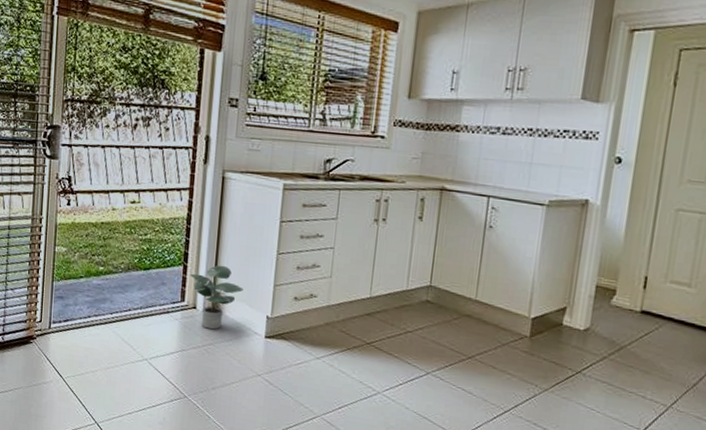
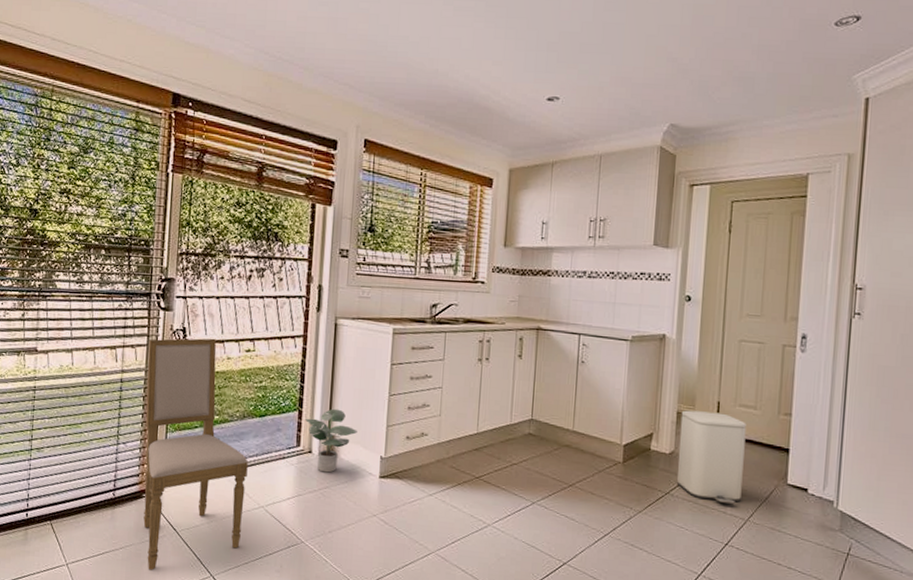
dining chair: none [31,187,132,414] -> present [143,338,248,571]
pedal bin: none [590,284,678,388] -> present [676,410,747,504]

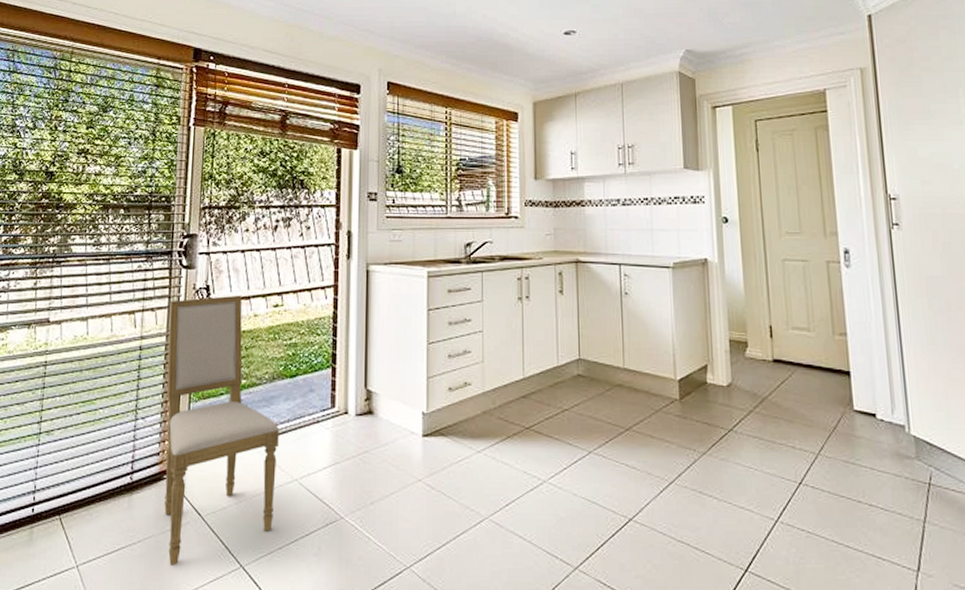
potted plant: present [305,408,357,473] -> none [340,362,396,435]
pedal bin: present [676,410,747,504] -> none [734,337,808,436]

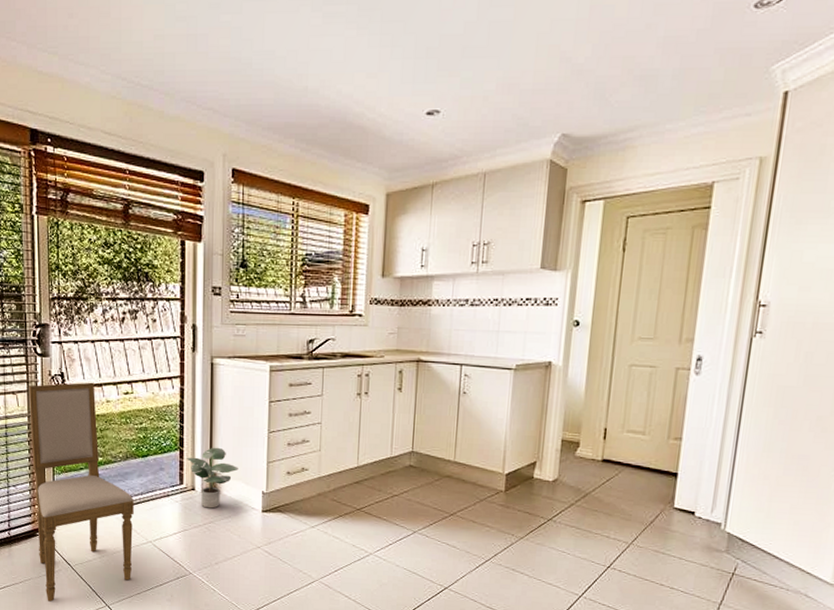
potted plant: none [340,362,396,435] -> present [187,447,238,509]

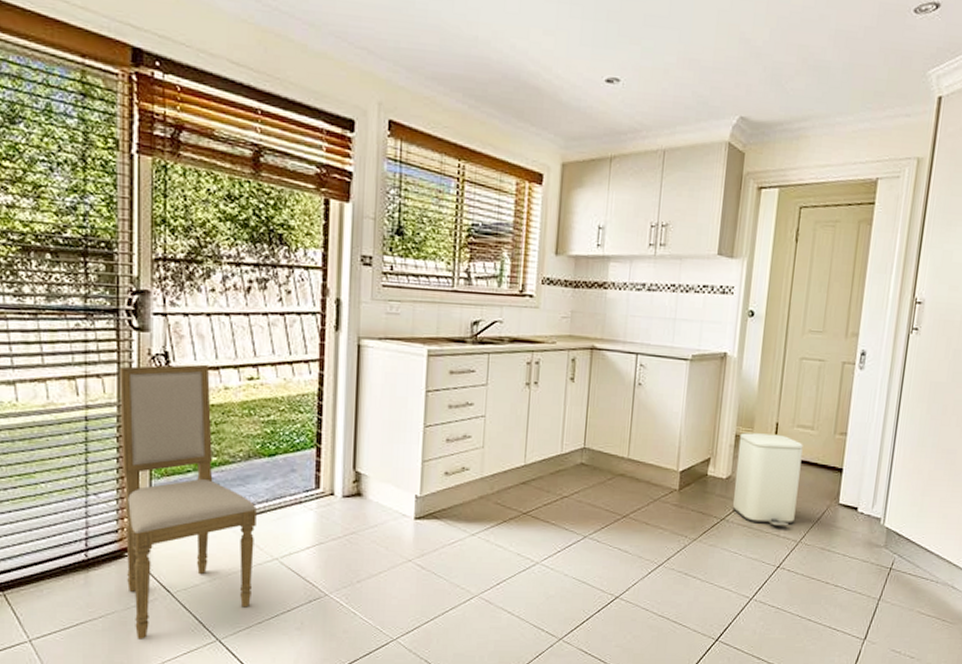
potted plant: present [187,447,238,509] -> none [325,443,388,517]
pedal bin: none [559,438,634,528] -> present [732,432,803,526]

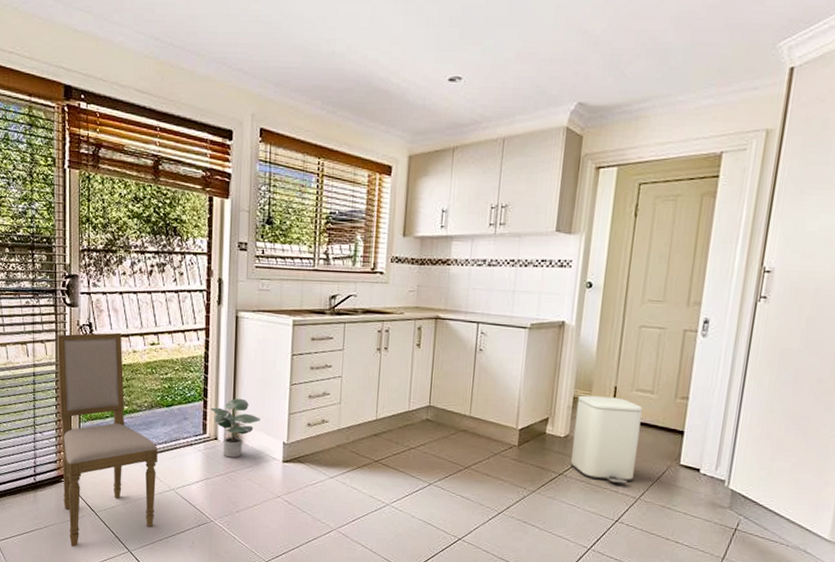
potted plant: none [325,443,388,517] -> present [210,398,261,458]

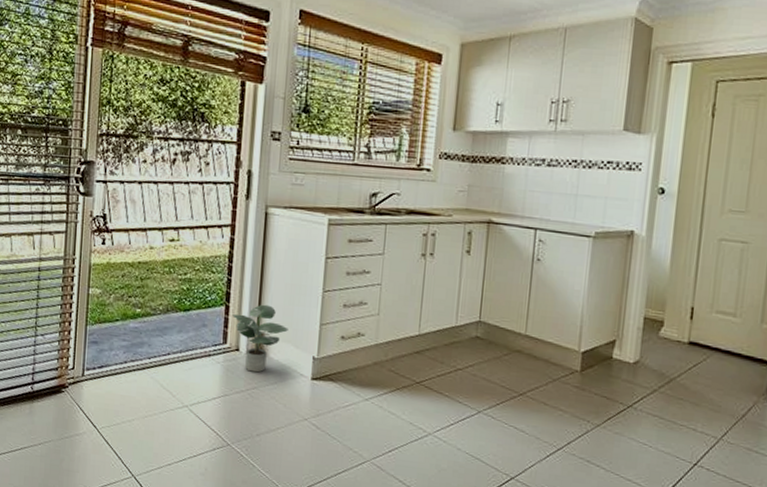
dining chair: present [57,332,158,547] -> none [62,225,172,468]
pedal bin: present [570,395,643,483] -> none [640,315,724,420]

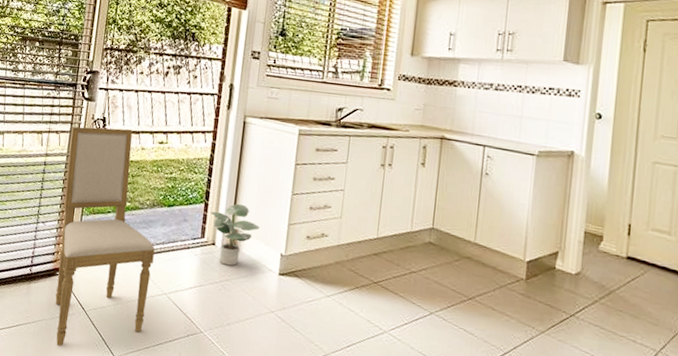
dining chair: none [62,225,172,468] -> present [55,126,155,346]

